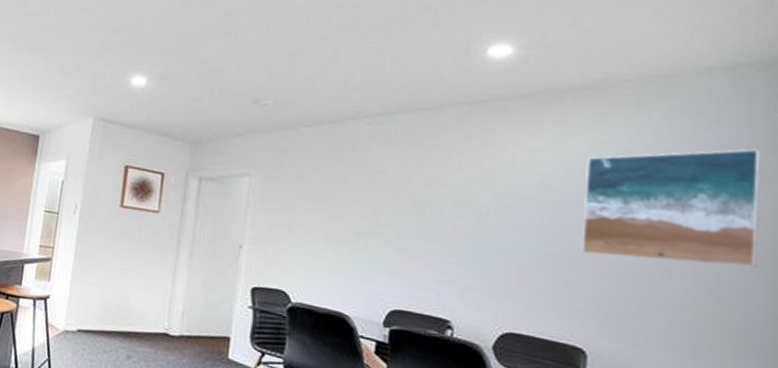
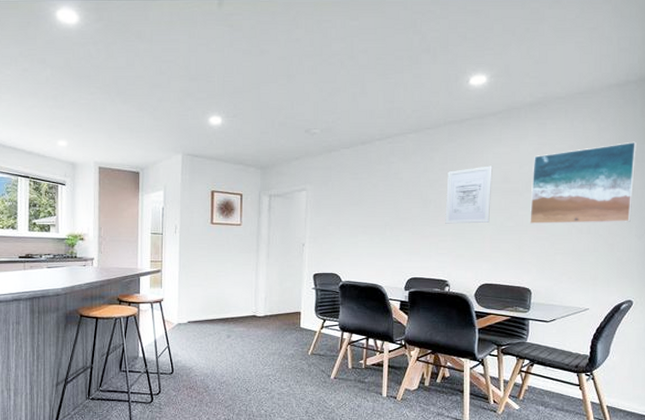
wall art: none [448,165,522,245] -> present [445,166,492,224]

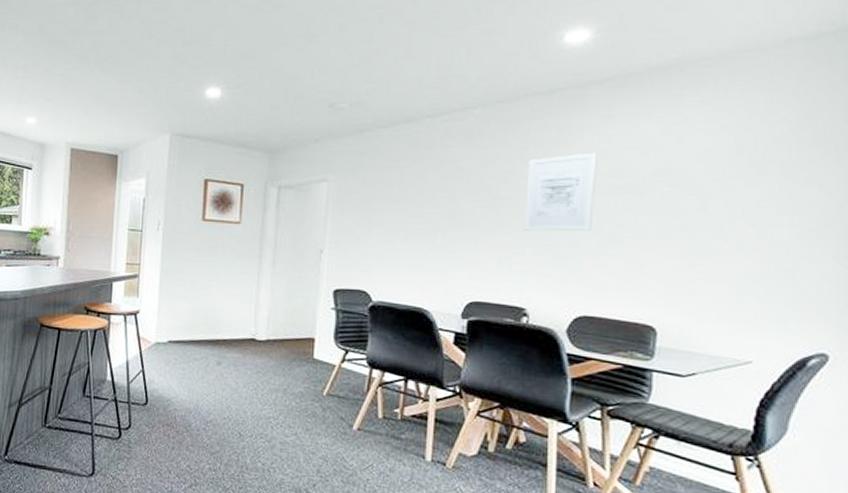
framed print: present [529,141,636,225] -> none [654,119,835,238]

